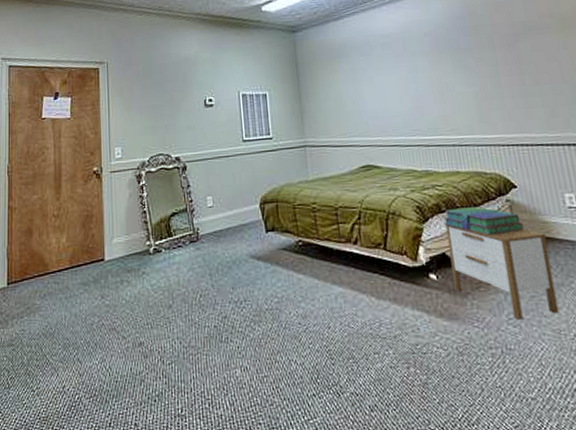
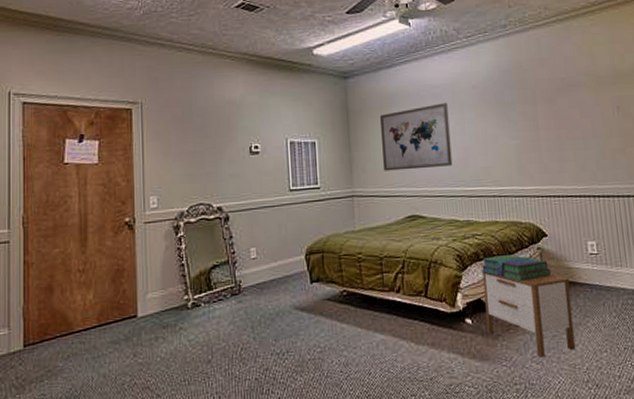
wall art: none [329,52,407,121] -> present [380,103,453,171]

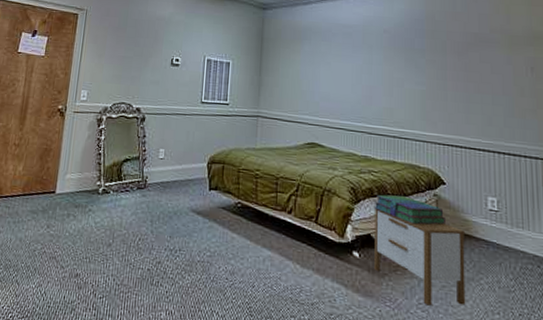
wall art: present [380,103,453,171] -> none [290,42,357,102]

